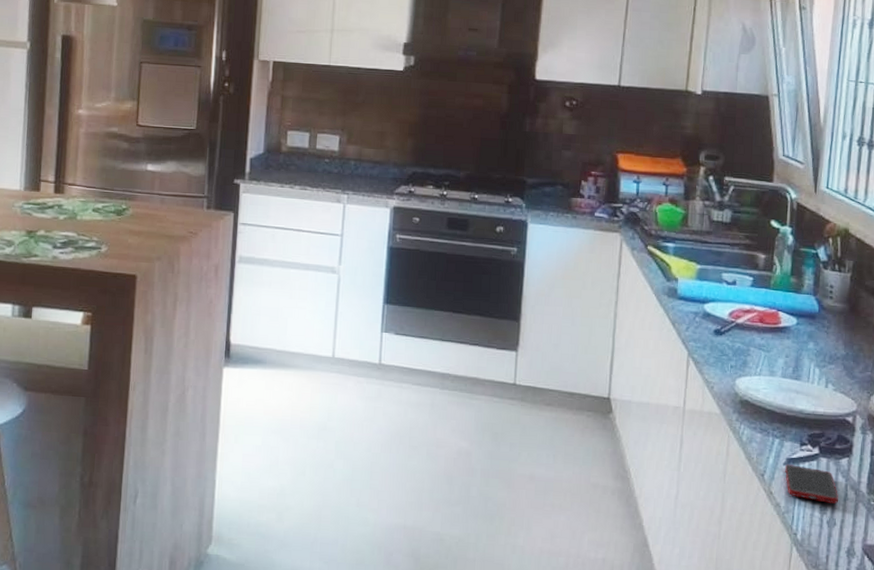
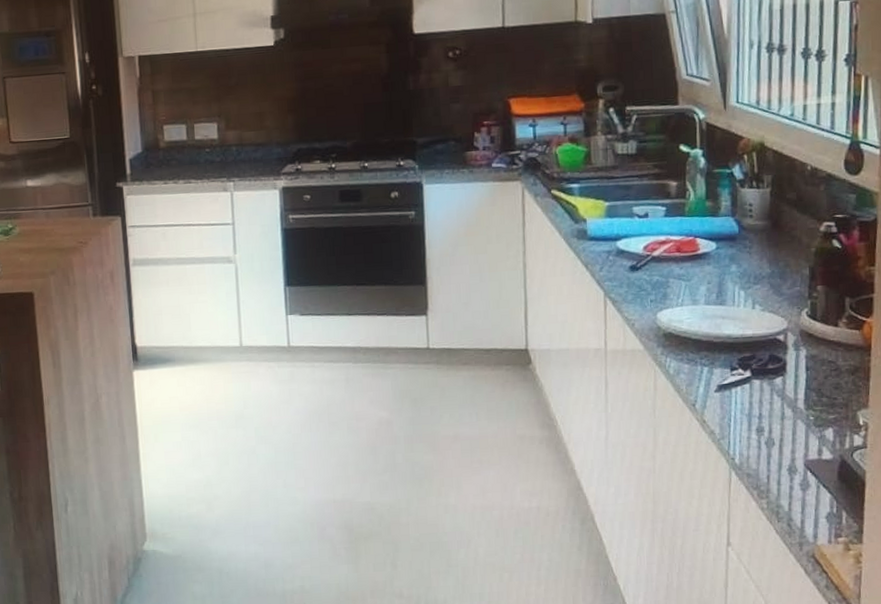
cell phone: present [785,464,838,504] -> none [717,391,775,424]

